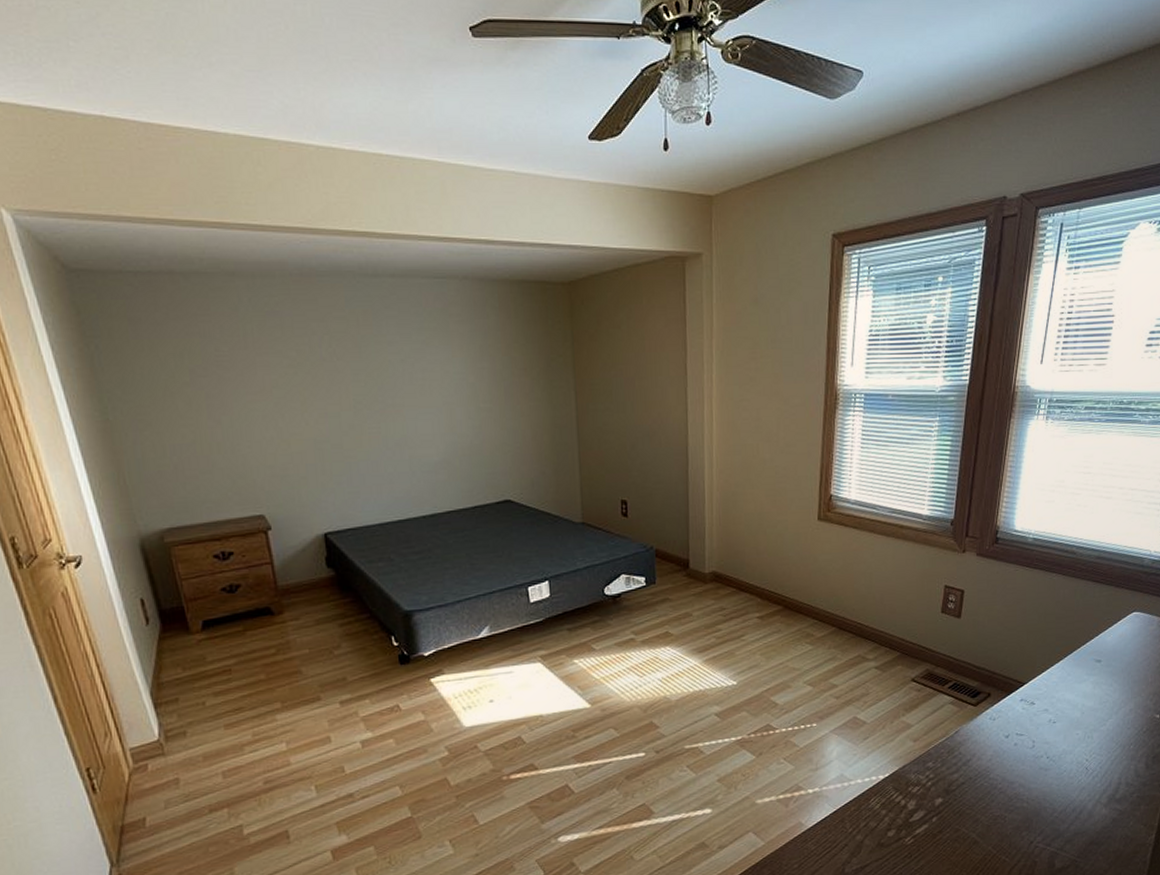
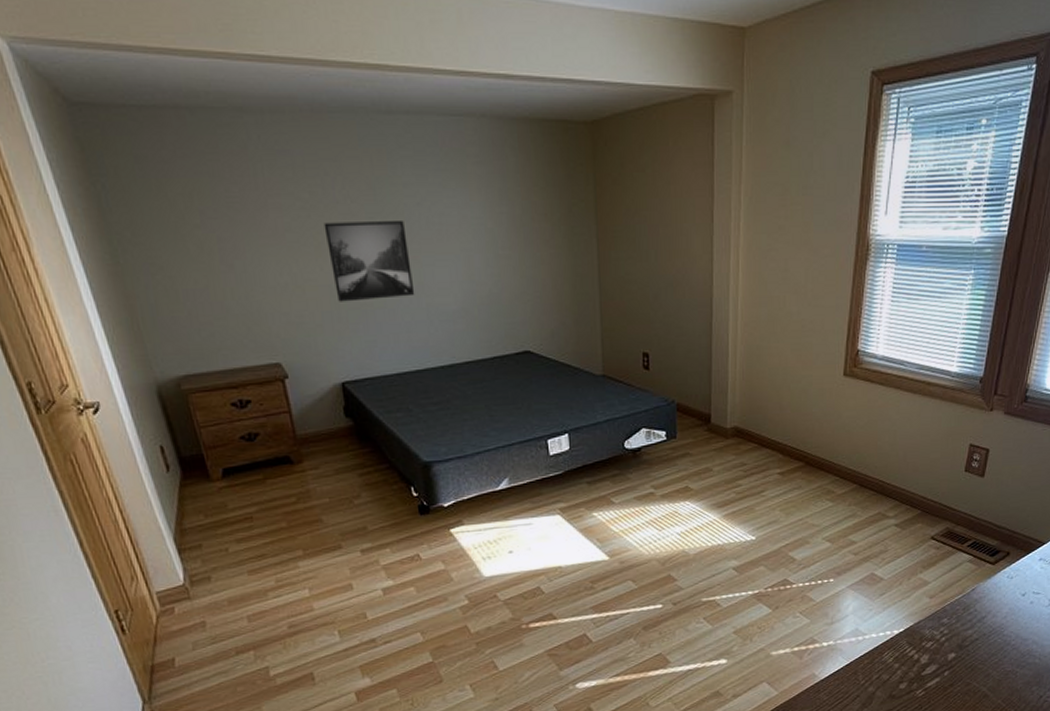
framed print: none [310,375,398,455] -> present [323,219,415,302]

